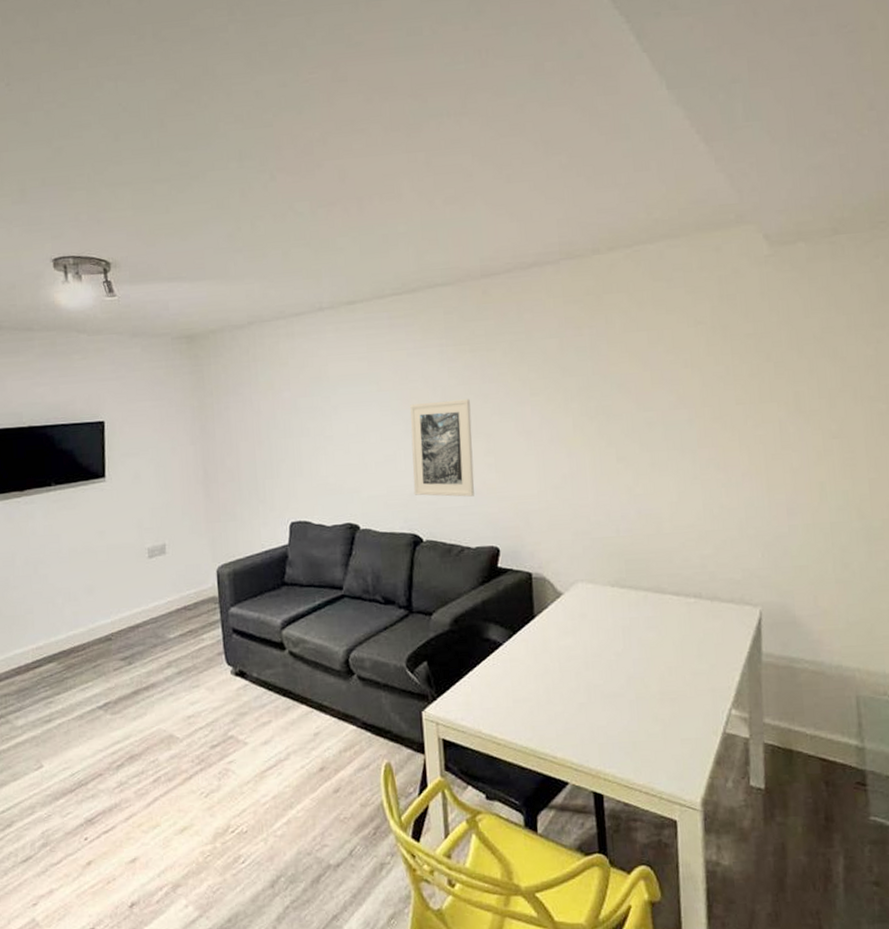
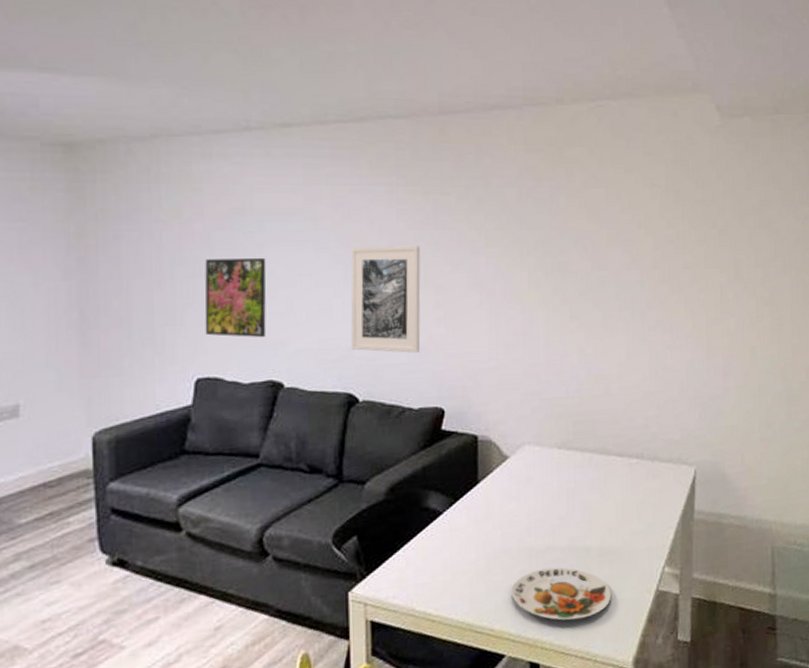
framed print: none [293,417,344,487] -> present [204,257,267,338]
plate: none [571,702,675,755] -> present [511,567,612,621]

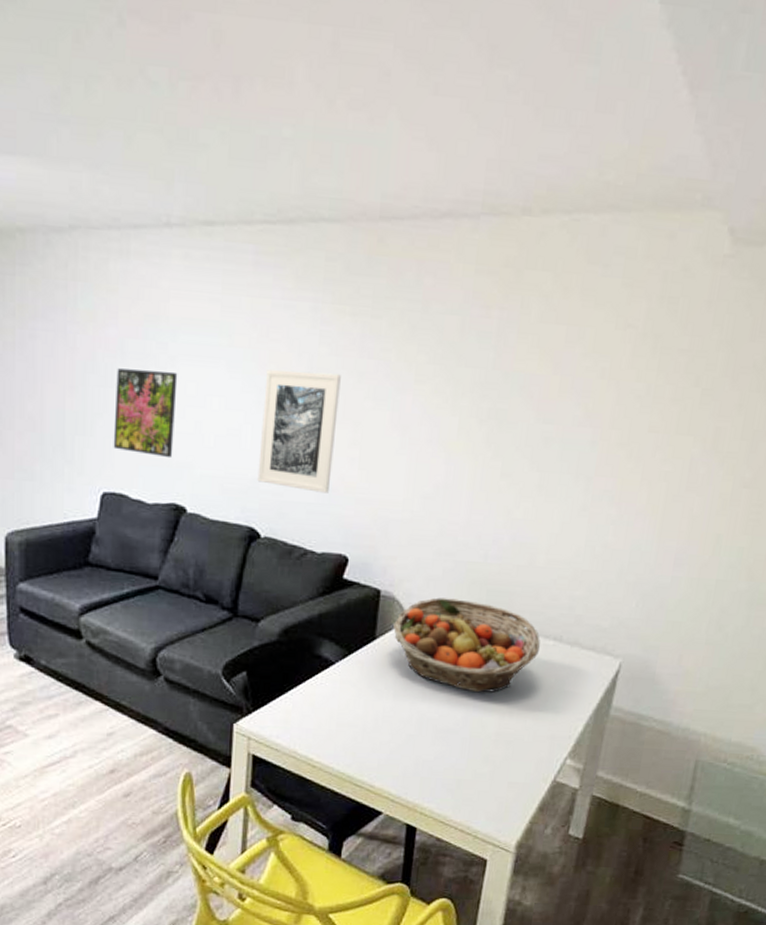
fruit basket: none [493,433,626,519] -> present [393,597,541,693]
plate: present [511,567,612,621] -> none [396,736,503,794]

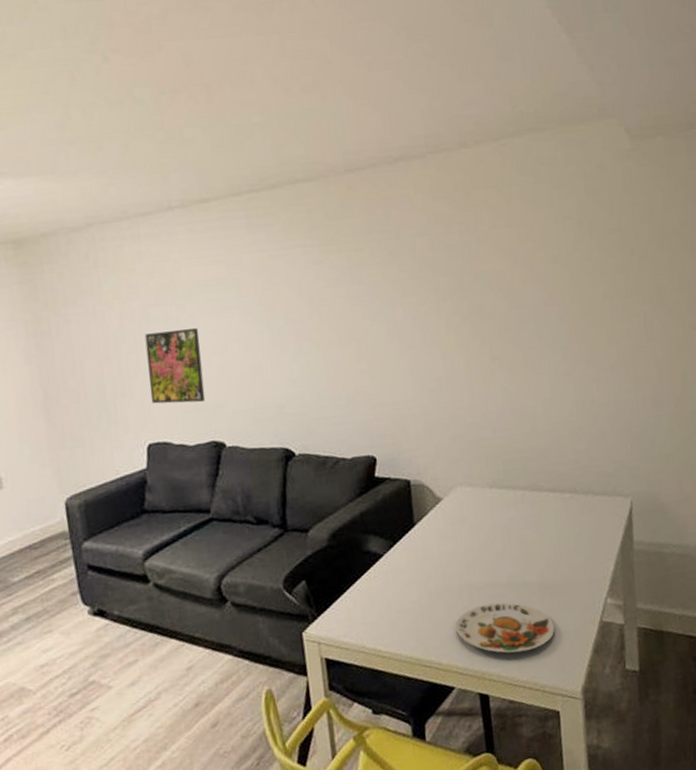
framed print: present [257,370,341,493] -> none [275,302,348,407]
fruit basket: present [393,597,541,693] -> none [428,472,560,556]
plate: none [396,736,503,794] -> present [455,602,555,654]

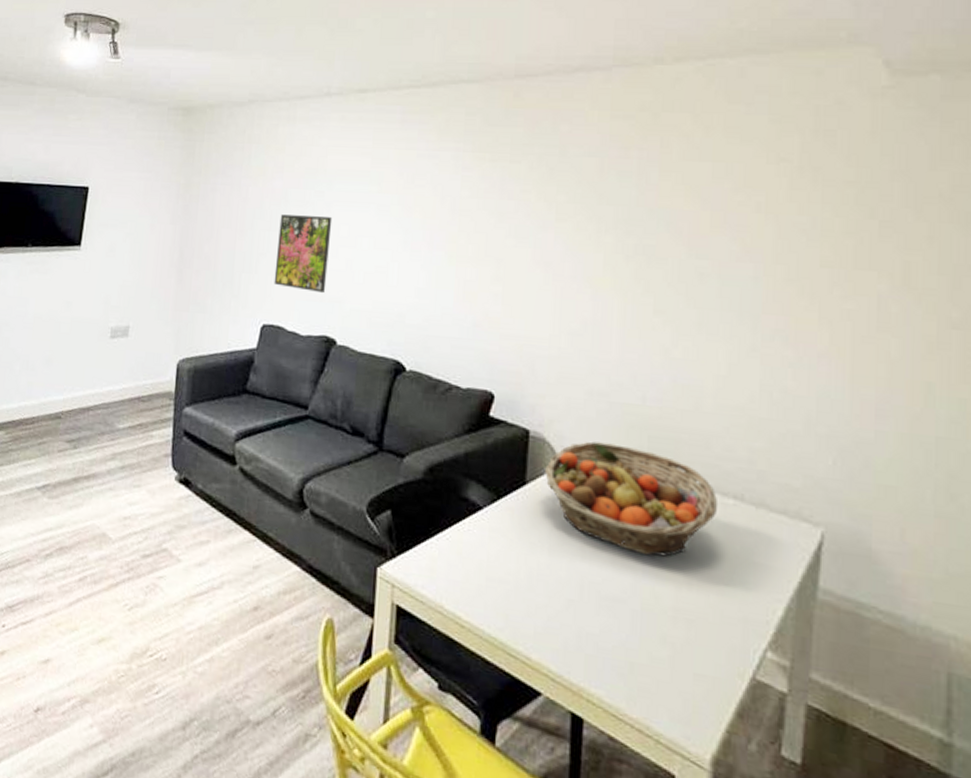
fruit basket: none [428,472,560,556] -> present [545,441,719,557]
plate: present [455,602,555,654] -> none [555,603,687,683]

